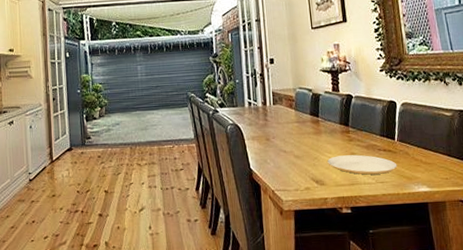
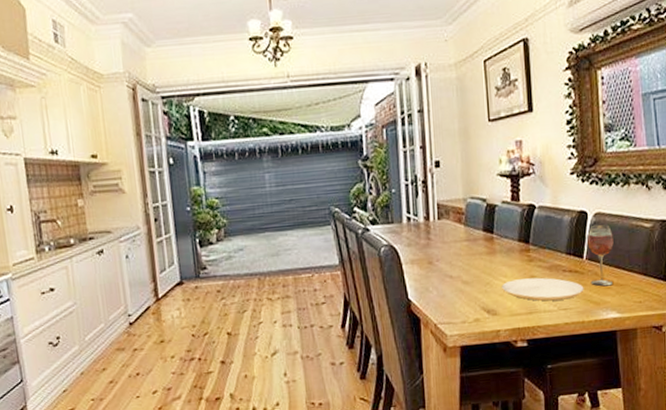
wineglass: none [397,112,423,164] -> present [587,224,615,287]

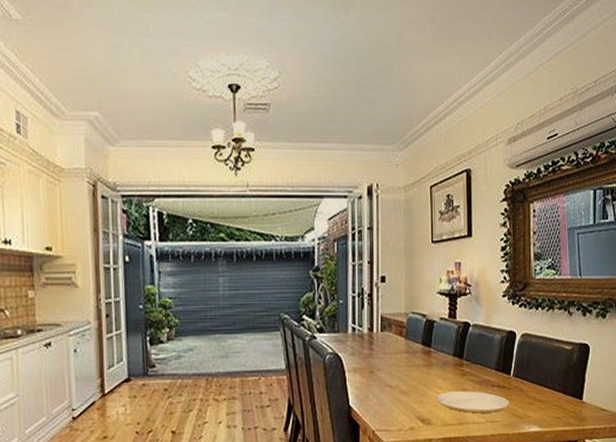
wineglass: present [587,224,615,287] -> none [515,344,539,402]

